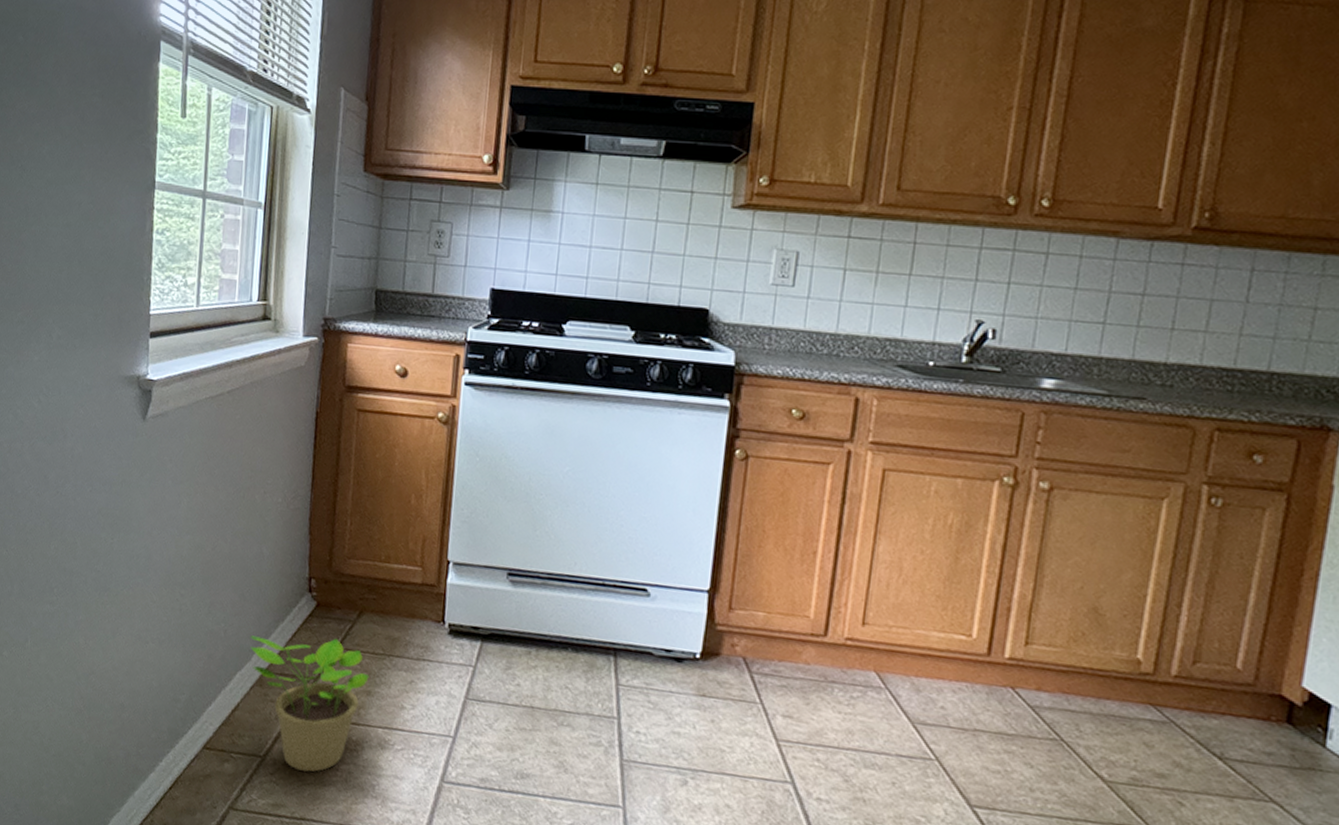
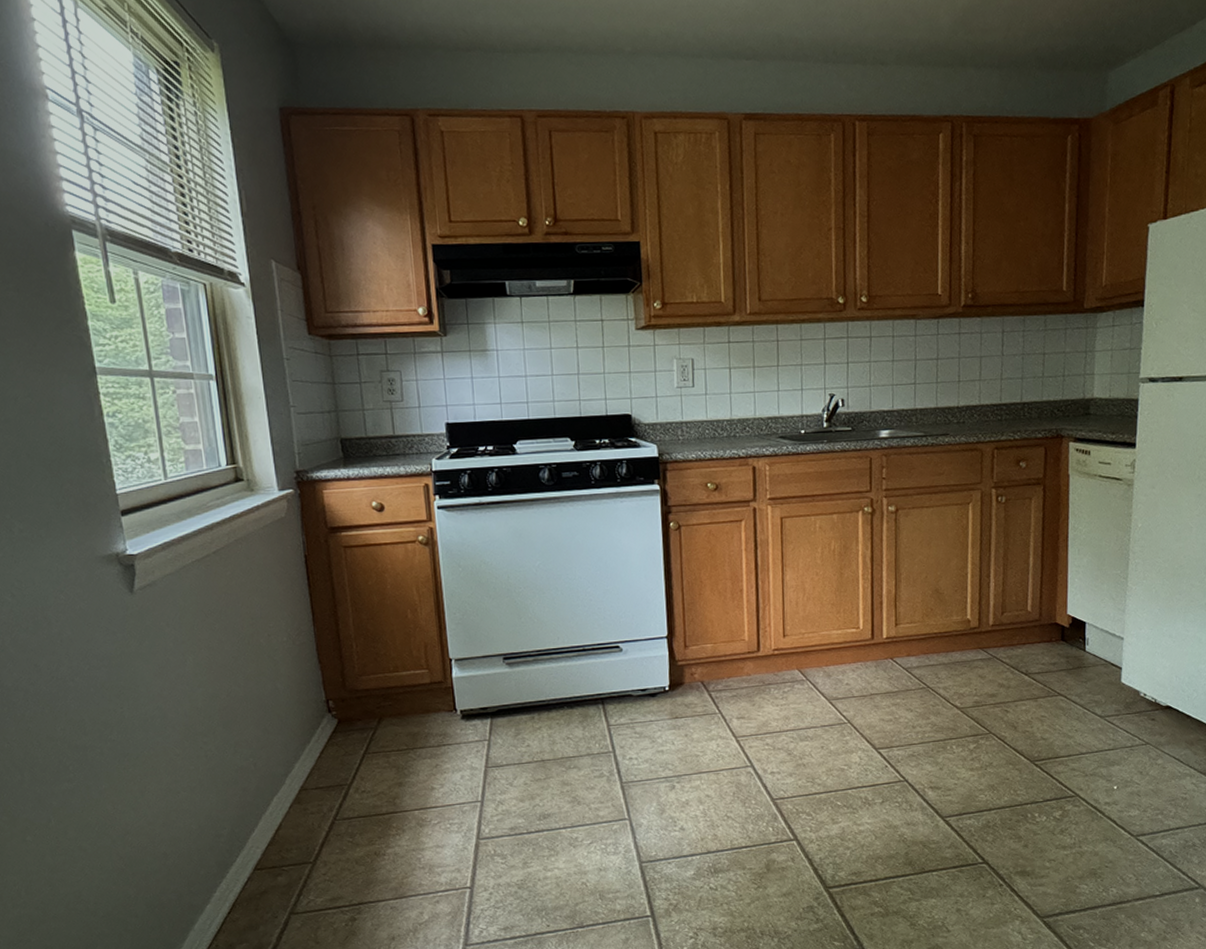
potted plant: present [250,635,370,772] -> none [280,746,398,865]

